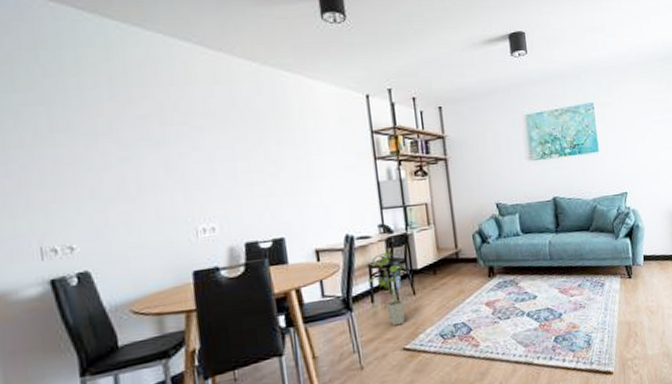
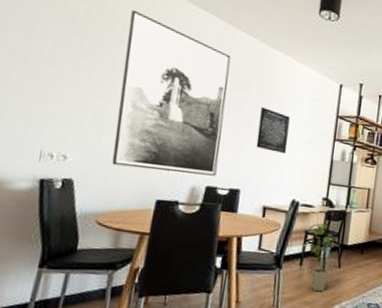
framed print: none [98,59,253,245] -> present [112,10,231,176]
wall art: none [284,140,325,188] -> present [256,107,290,153]

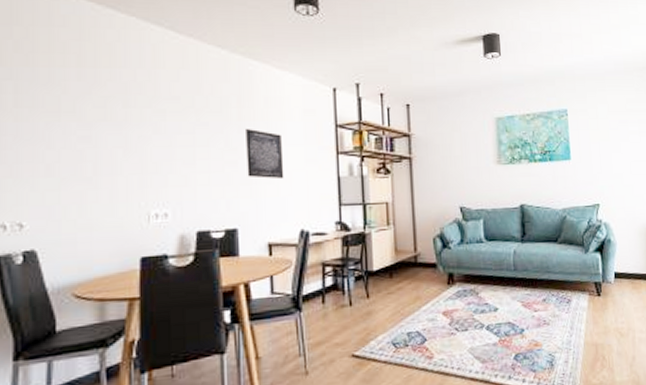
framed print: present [112,10,231,176] -> none [70,38,206,225]
house plant: present [302,222,338,292] -> none [321,250,361,330]

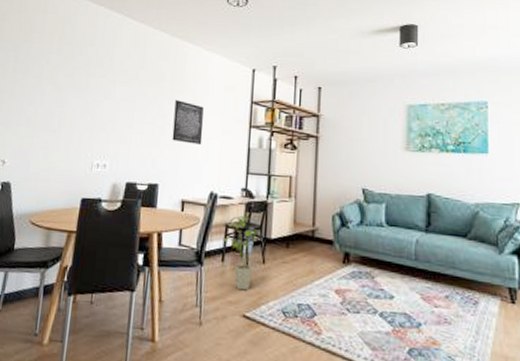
house plant: none [321,250,361,330] -> present [223,215,260,291]

